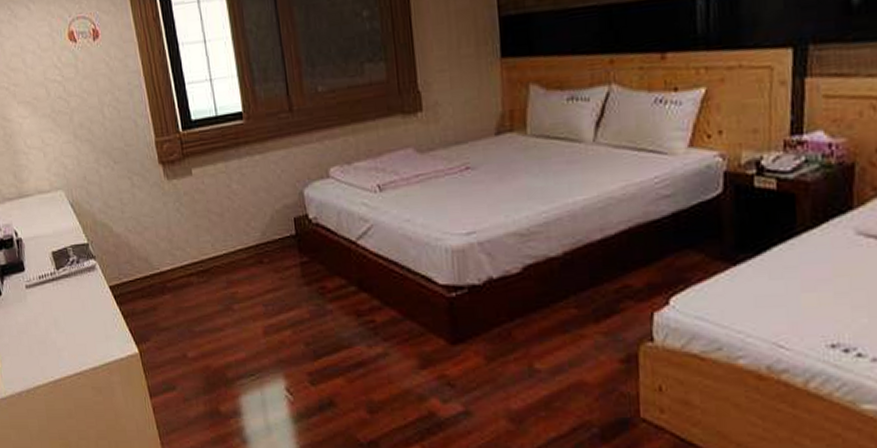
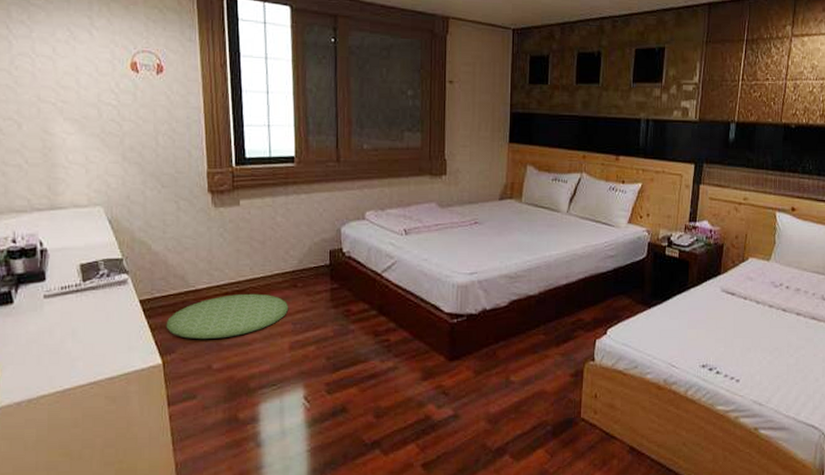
bath mat: none [137,272,258,327] -> present [166,293,289,340]

